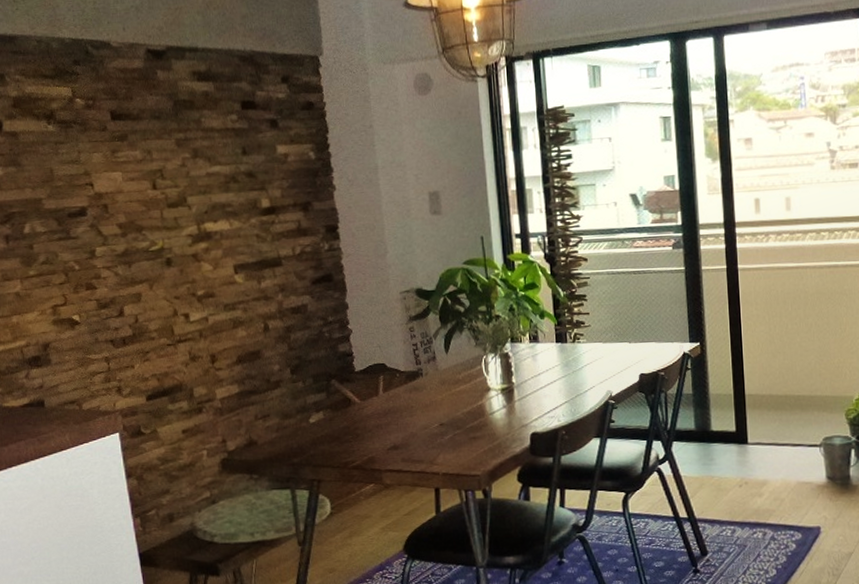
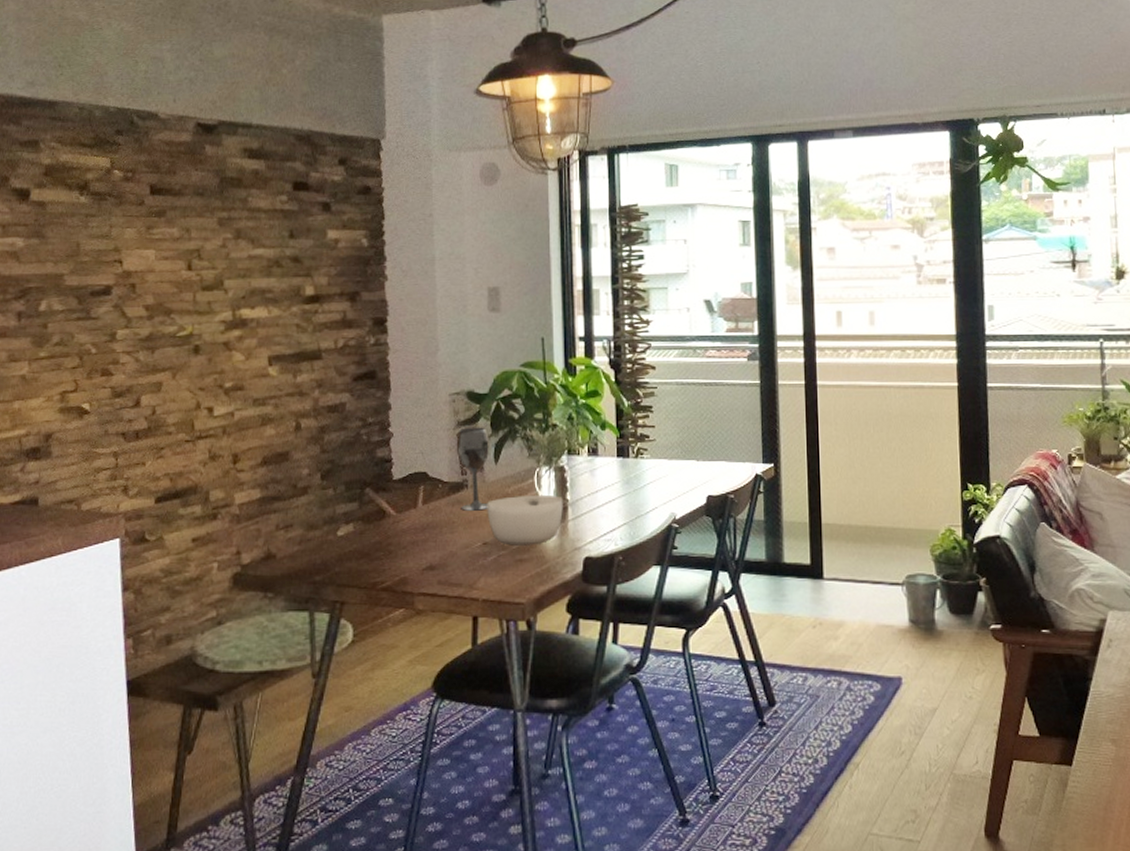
wine glass: none [409,320,442,396] -> present [456,427,490,511]
bowl: none [441,379,510,426] -> present [487,494,563,546]

